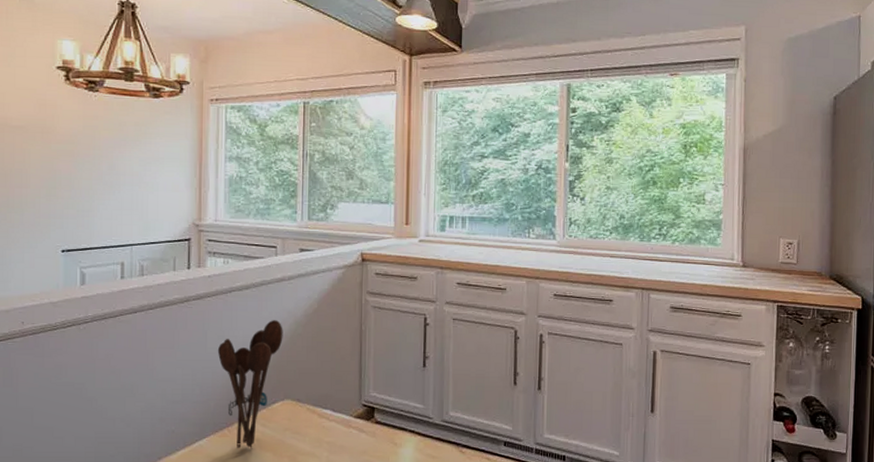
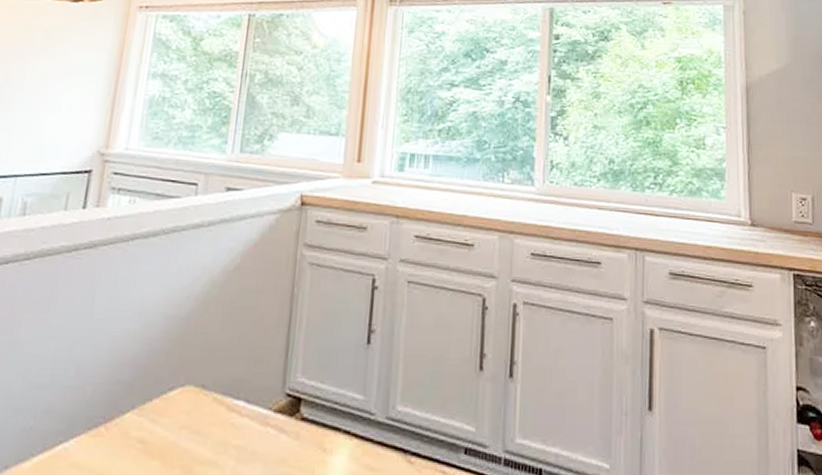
utensil holder: present [217,320,283,448] -> none [105,277,194,454]

